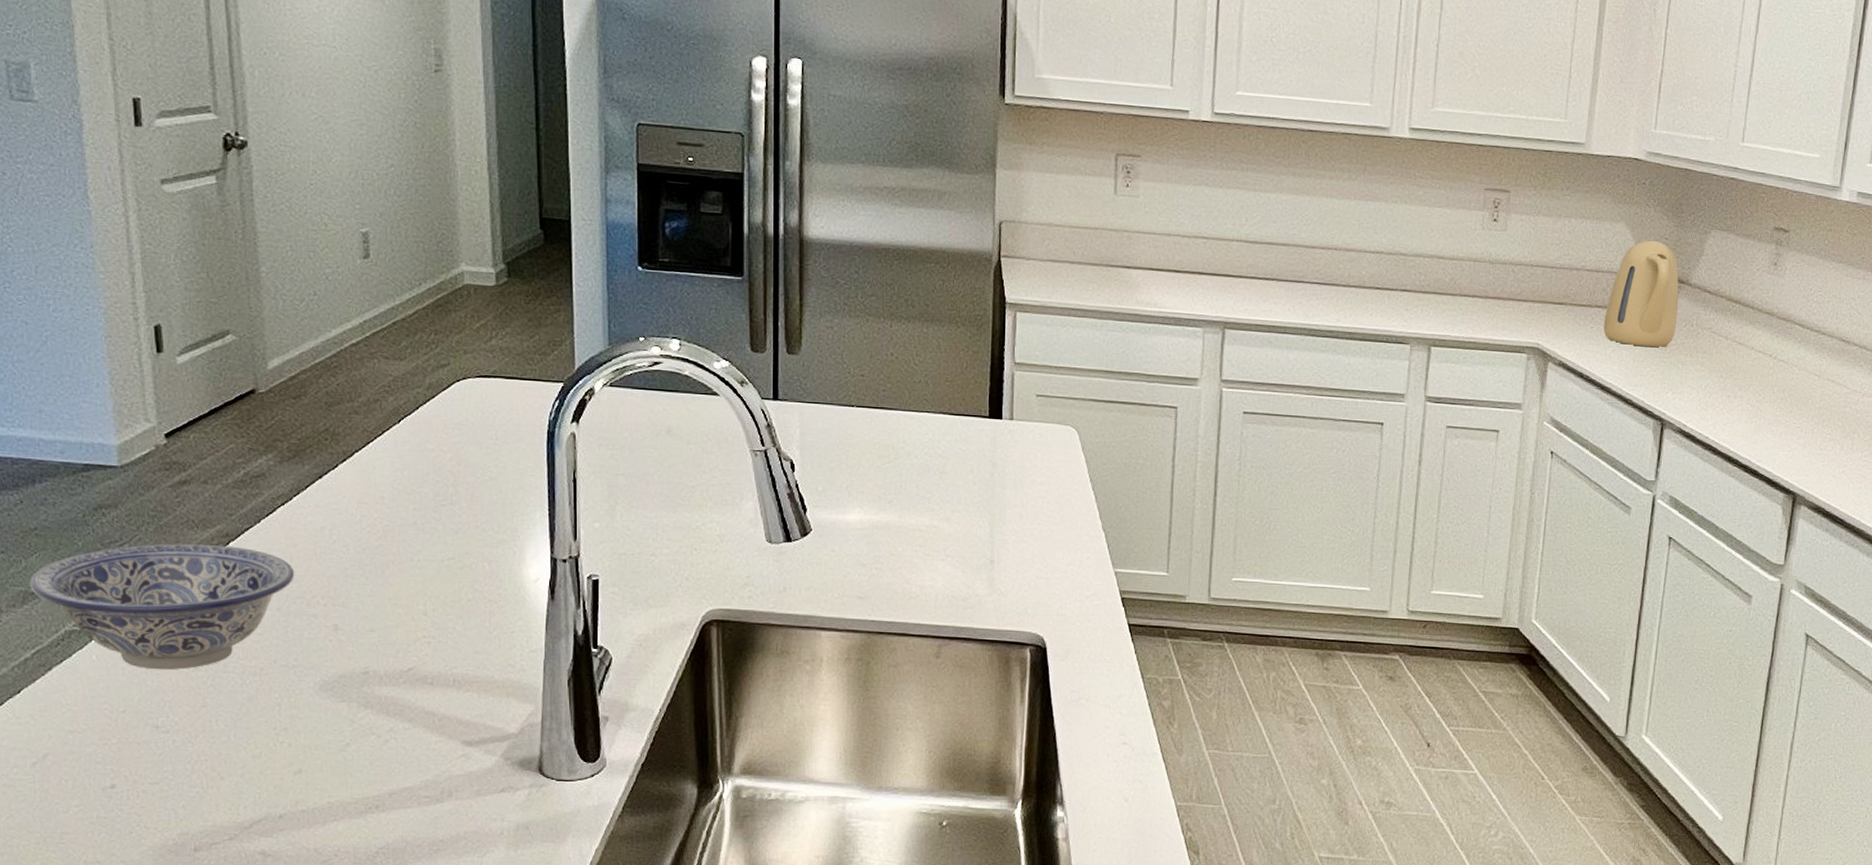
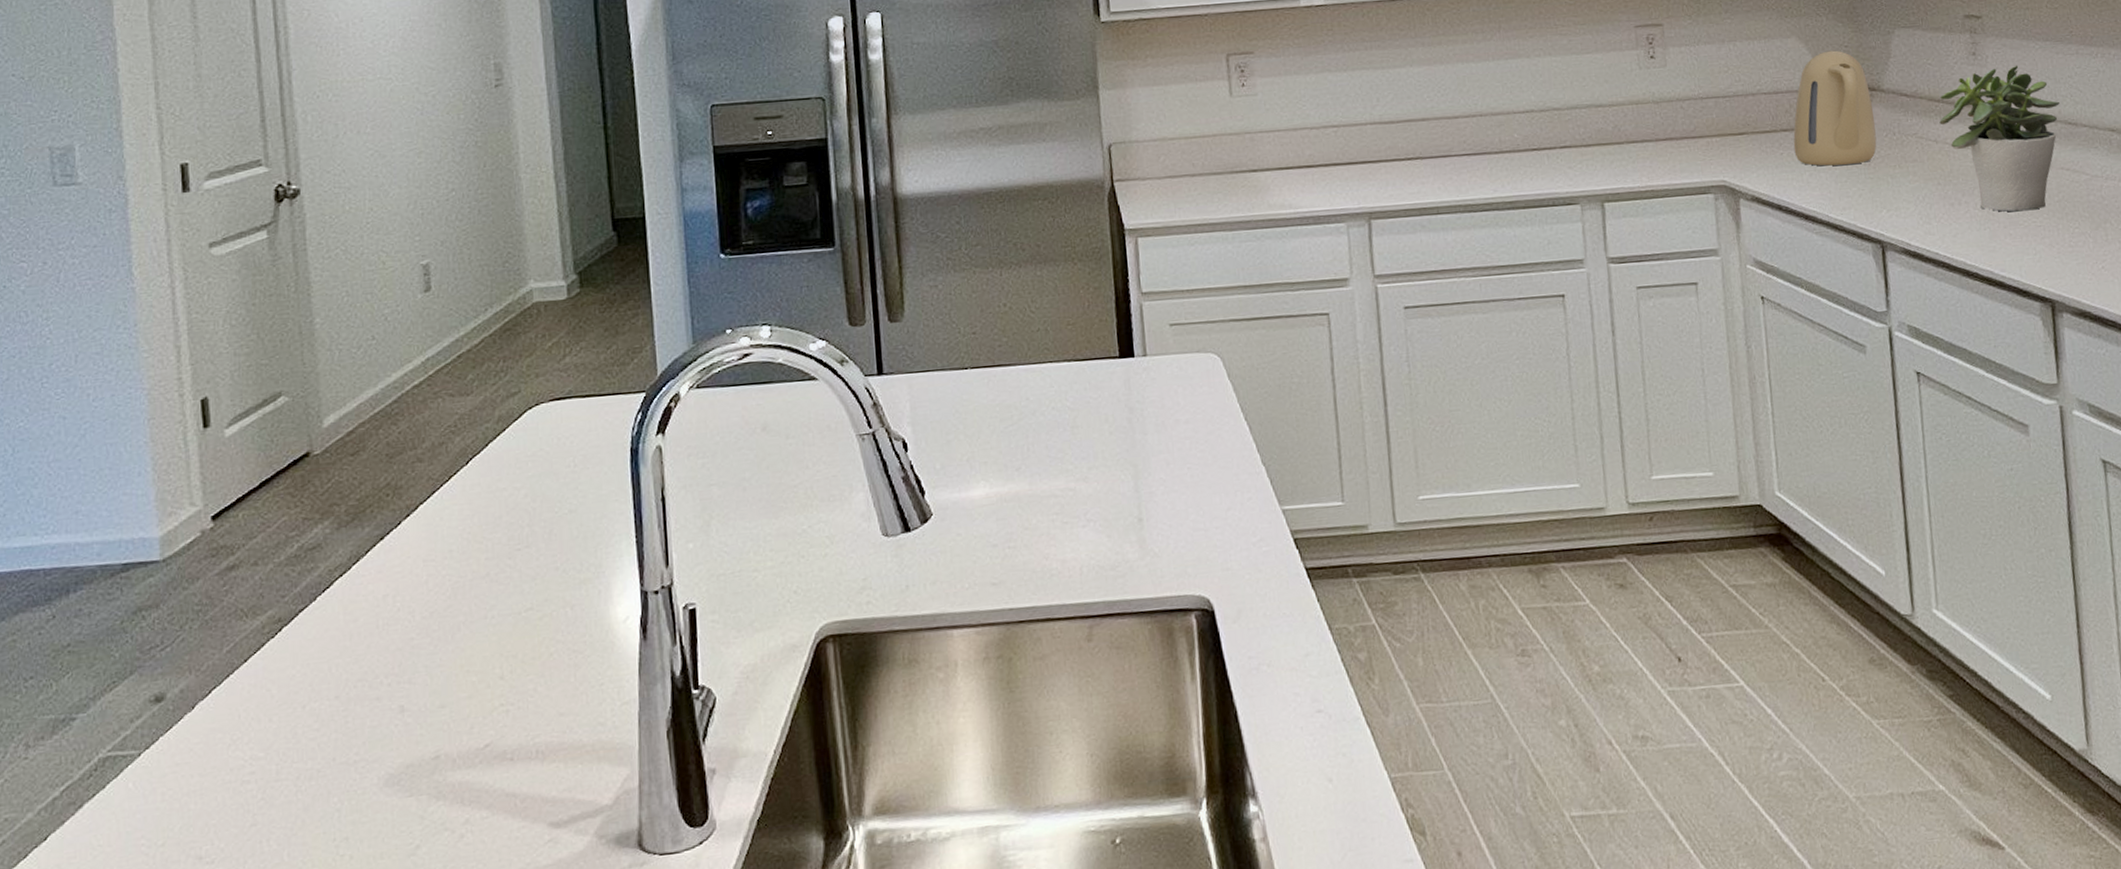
bowl: present [30,543,295,670] -> none [61,632,355,790]
potted plant: none [1733,280,1840,413] -> present [1939,65,2061,212]

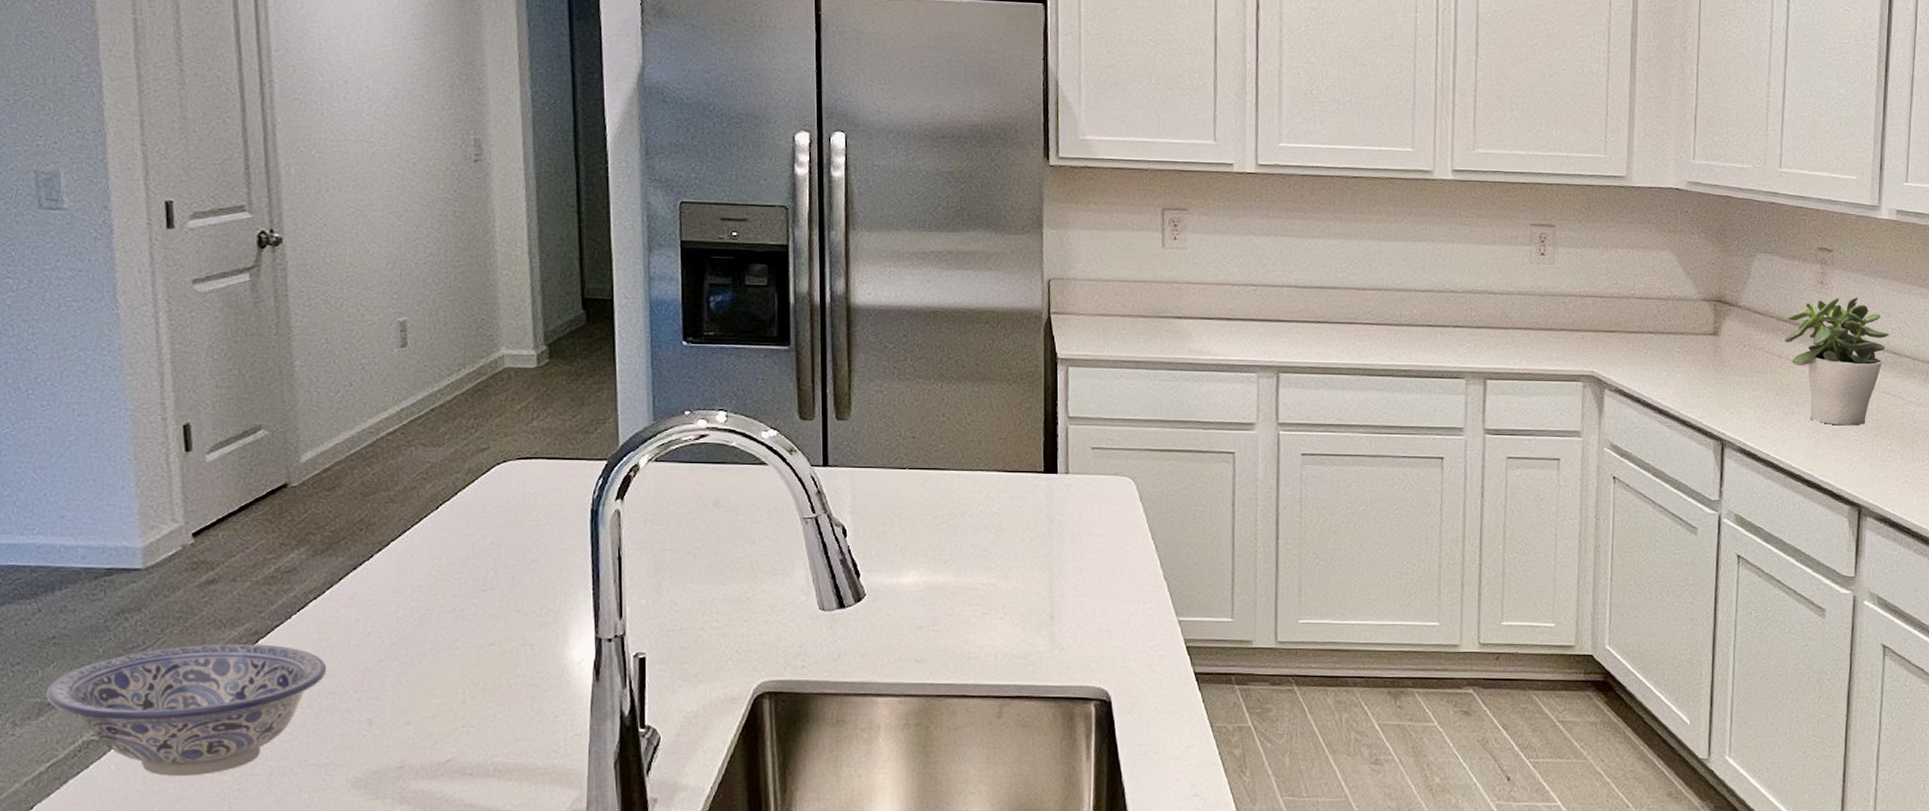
bowl: none [61,632,355,790] -> present [46,643,327,777]
kettle: present [1793,50,1877,166] -> none [1656,266,1730,370]

